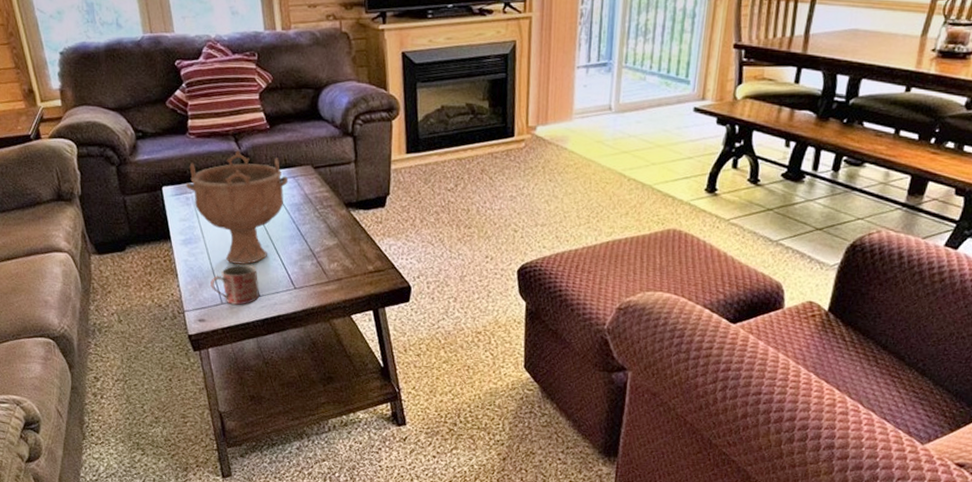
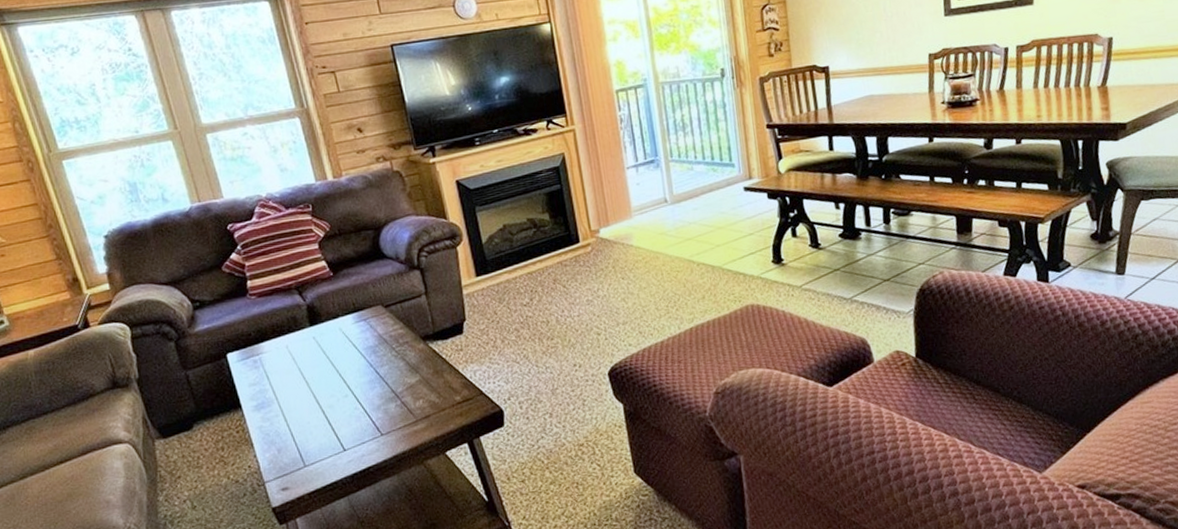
decorative bowl: present [185,150,289,265] -> none [251,303,360,421]
mug: present [210,263,259,305] -> none [290,418,344,465]

